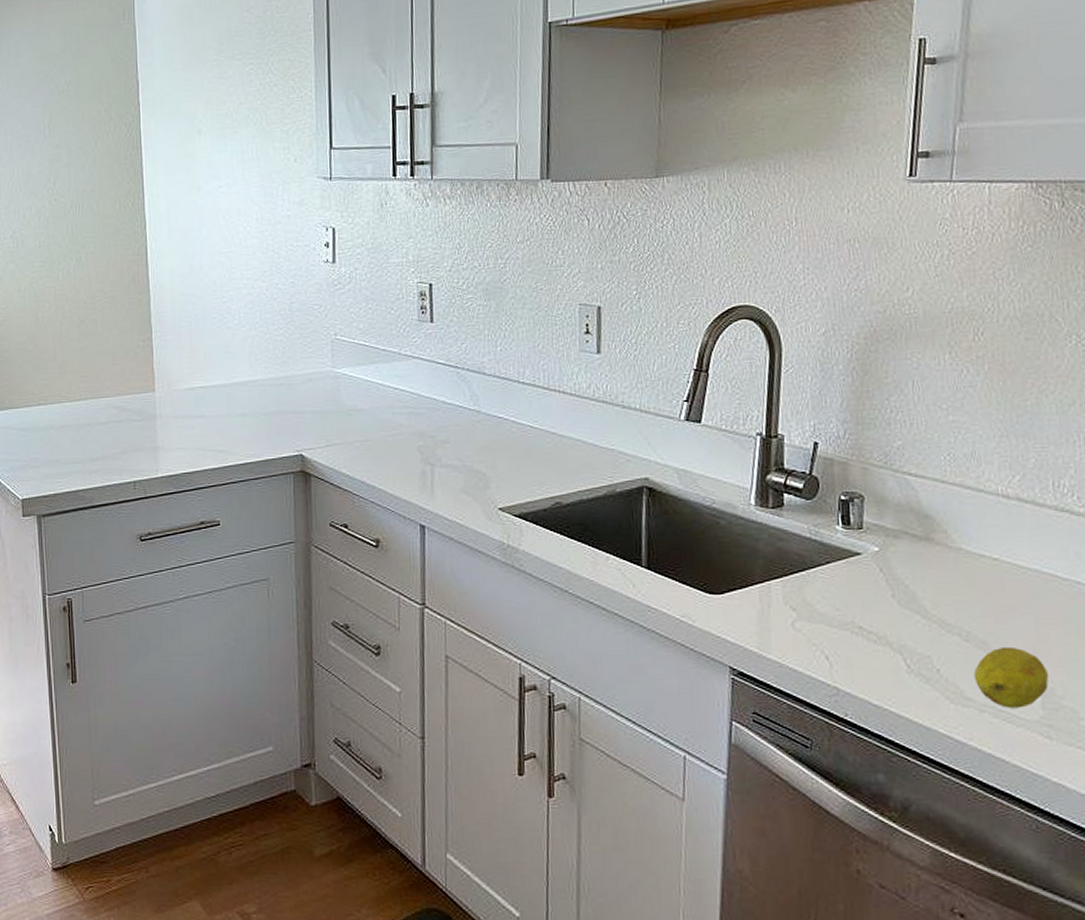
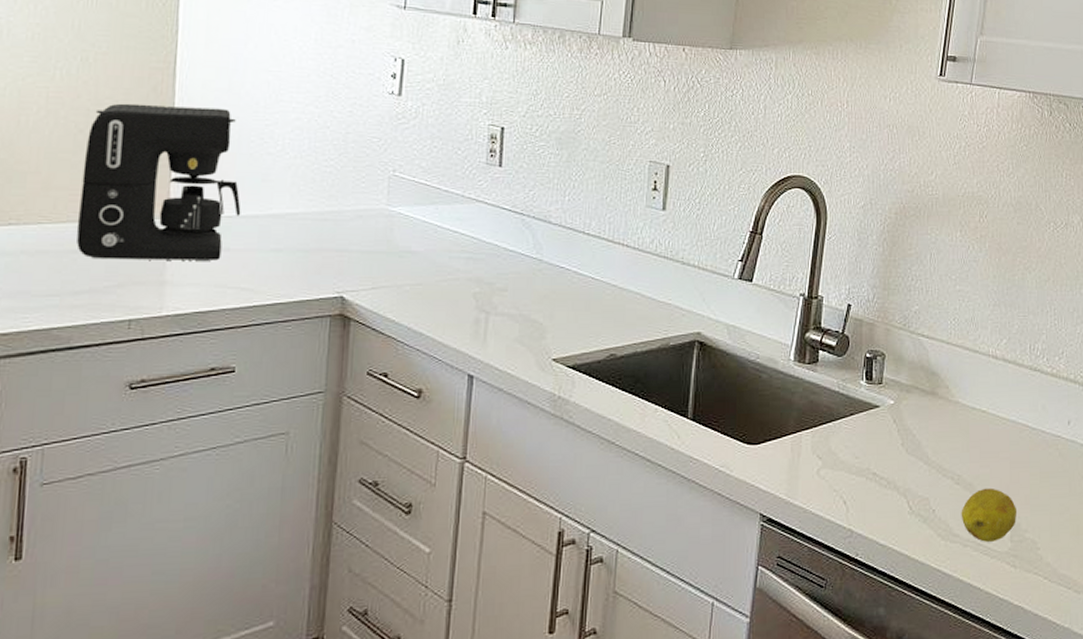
coffee maker: none [87,290,211,430] -> present [76,103,241,261]

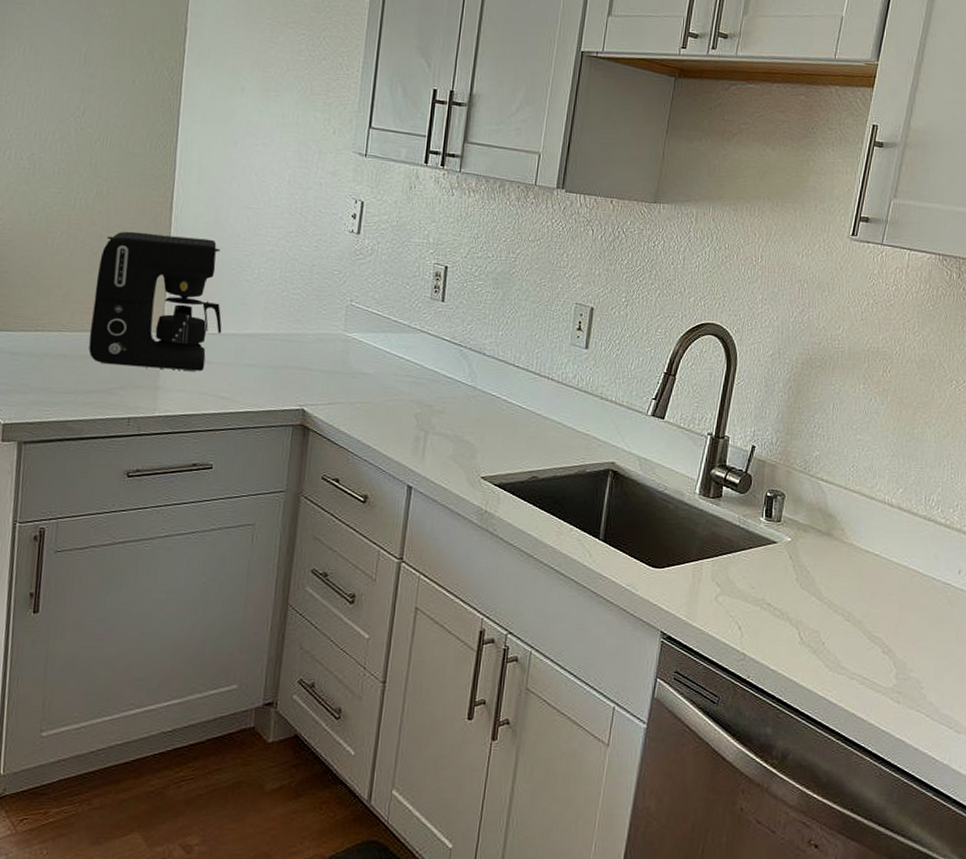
fruit: present [961,488,1018,542] -> none [849,626,904,677]

